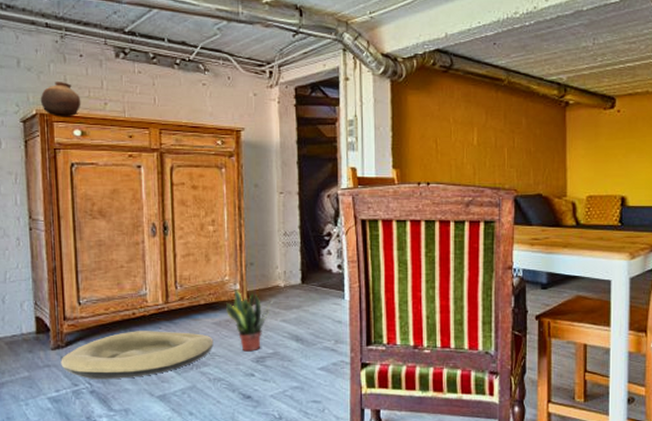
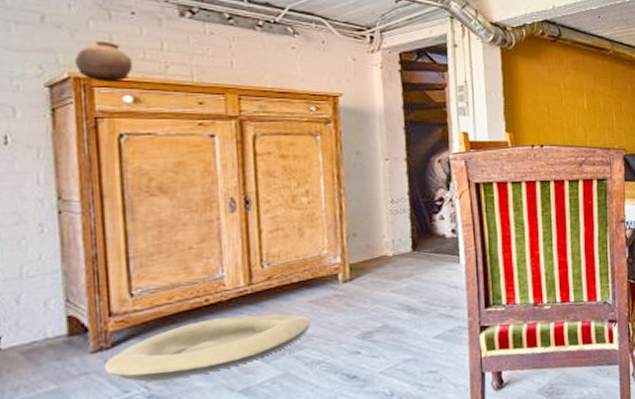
potted plant: present [226,287,273,352] -> none [325,261,380,329]

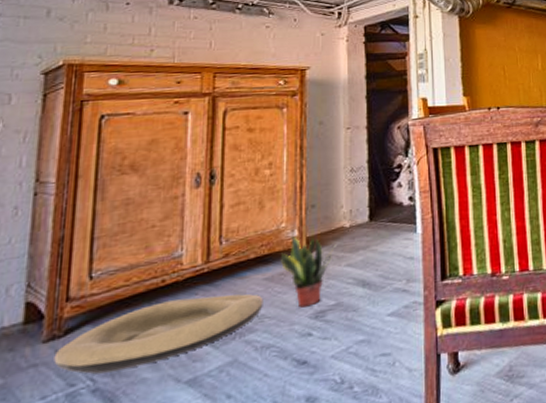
pottery: present [74,40,134,82] -> none [70,29,122,67]
potted plant: none [325,261,380,329] -> present [281,234,336,308]

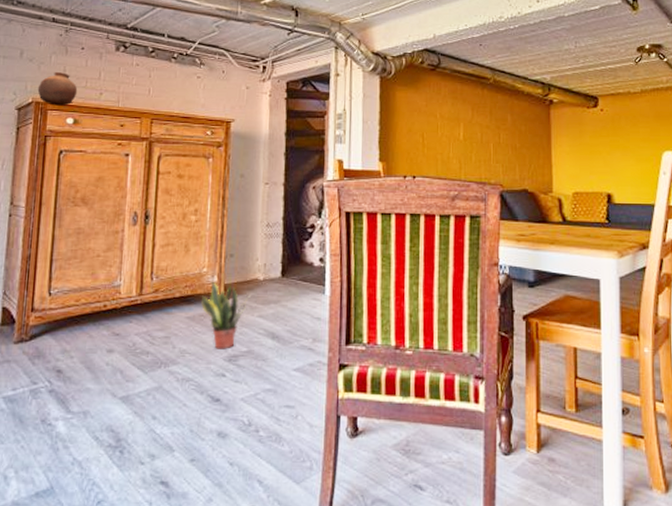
dog bed: present [53,294,263,374] -> none [22,324,185,378]
pottery: none [70,29,122,67] -> present [37,71,78,106]

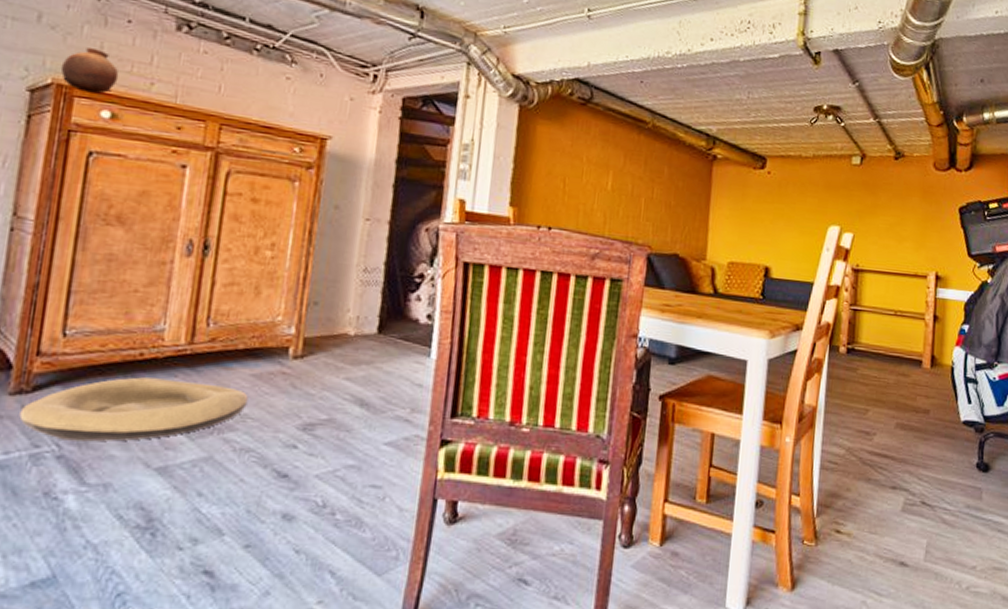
dog bed: none [22,324,185,378] -> present [19,377,248,442]
potted plant: present [201,279,250,349] -> none [272,331,337,416]

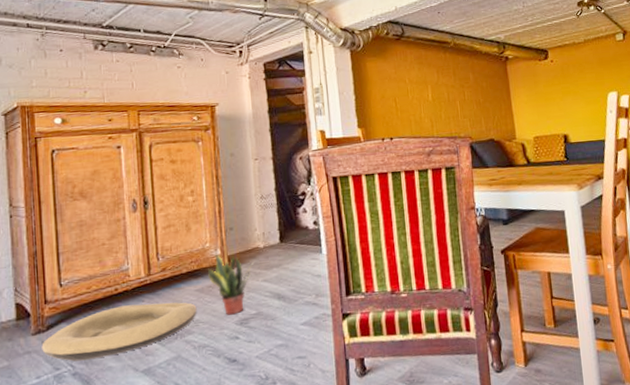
pottery: present [60,47,119,94] -> none [21,74,62,108]
potted plant: none [272,331,337,416] -> present [208,253,253,315]

